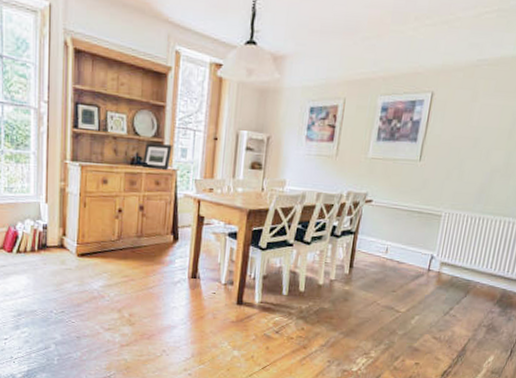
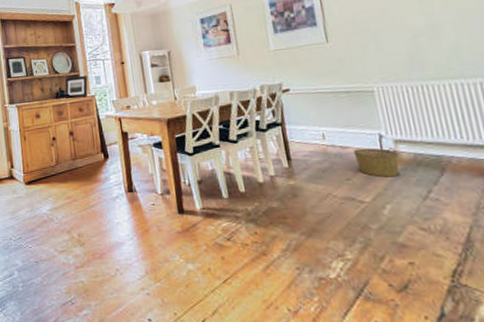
basket: none [405,265,440,294] -> present [353,148,400,178]

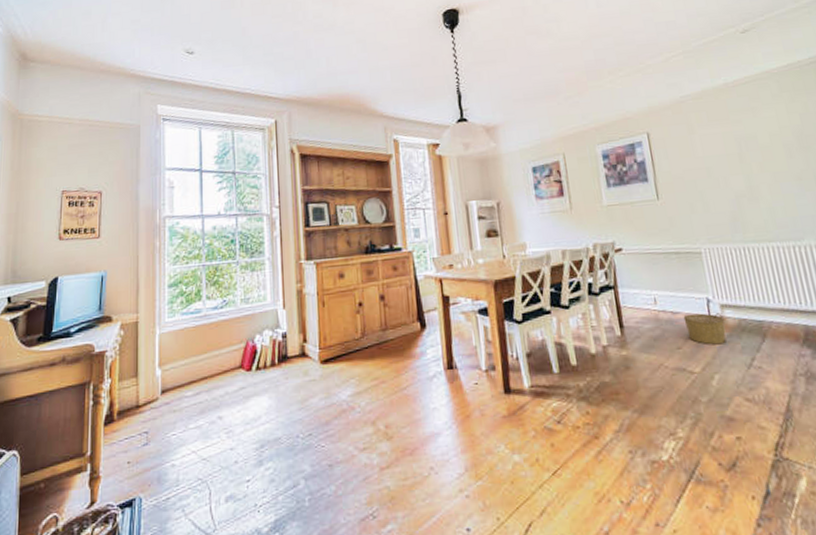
picture frame: present [65,76,88,99] -> none [376,227,405,255]

